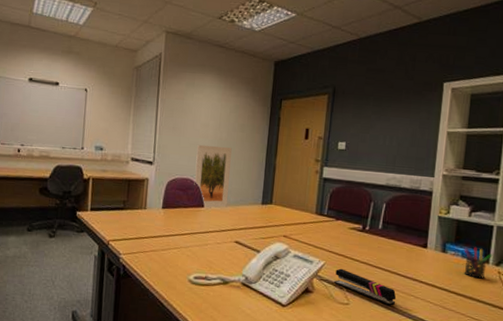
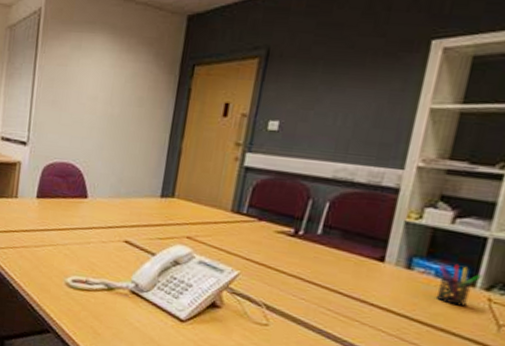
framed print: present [194,144,232,208] -> none [76,121,126,200]
stapler: present [333,268,397,306] -> none [249,281,335,332]

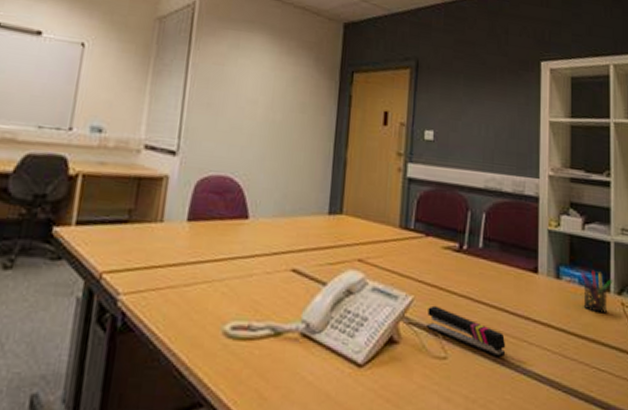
stapler: none [249,281,335,332] -> present [425,305,506,358]

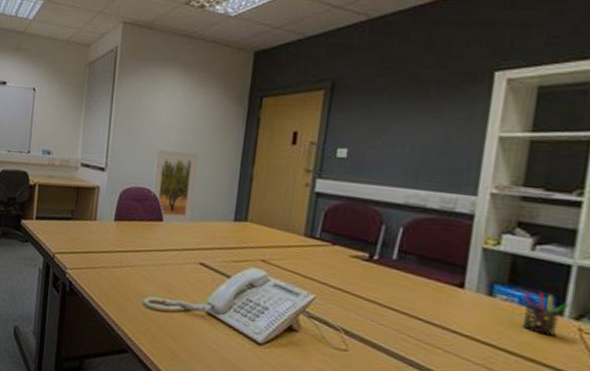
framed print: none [235,127,288,220] -> present [151,149,198,223]
stapler: present [425,305,506,358] -> none [326,305,417,359]

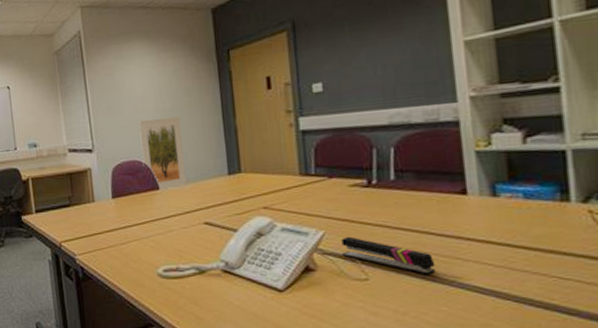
stapler: none [326,305,417,359] -> present [341,236,437,275]
pen holder: present [521,291,570,337] -> none [525,181,574,224]

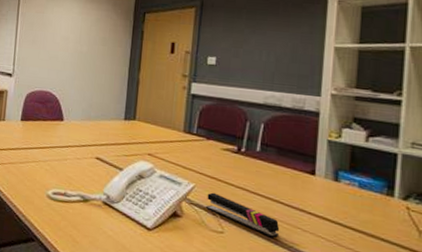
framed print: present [138,116,187,190] -> none [53,57,93,122]

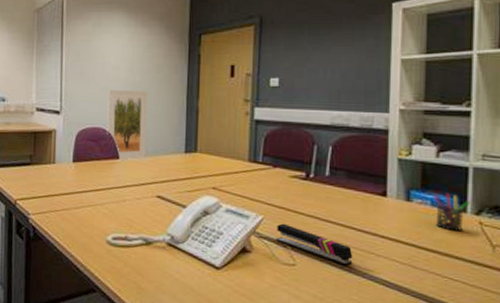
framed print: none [53,57,93,122] -> present [107,89,147,160]
pen holder: none [361,176,399,215] -> present [433,192,471,232]

